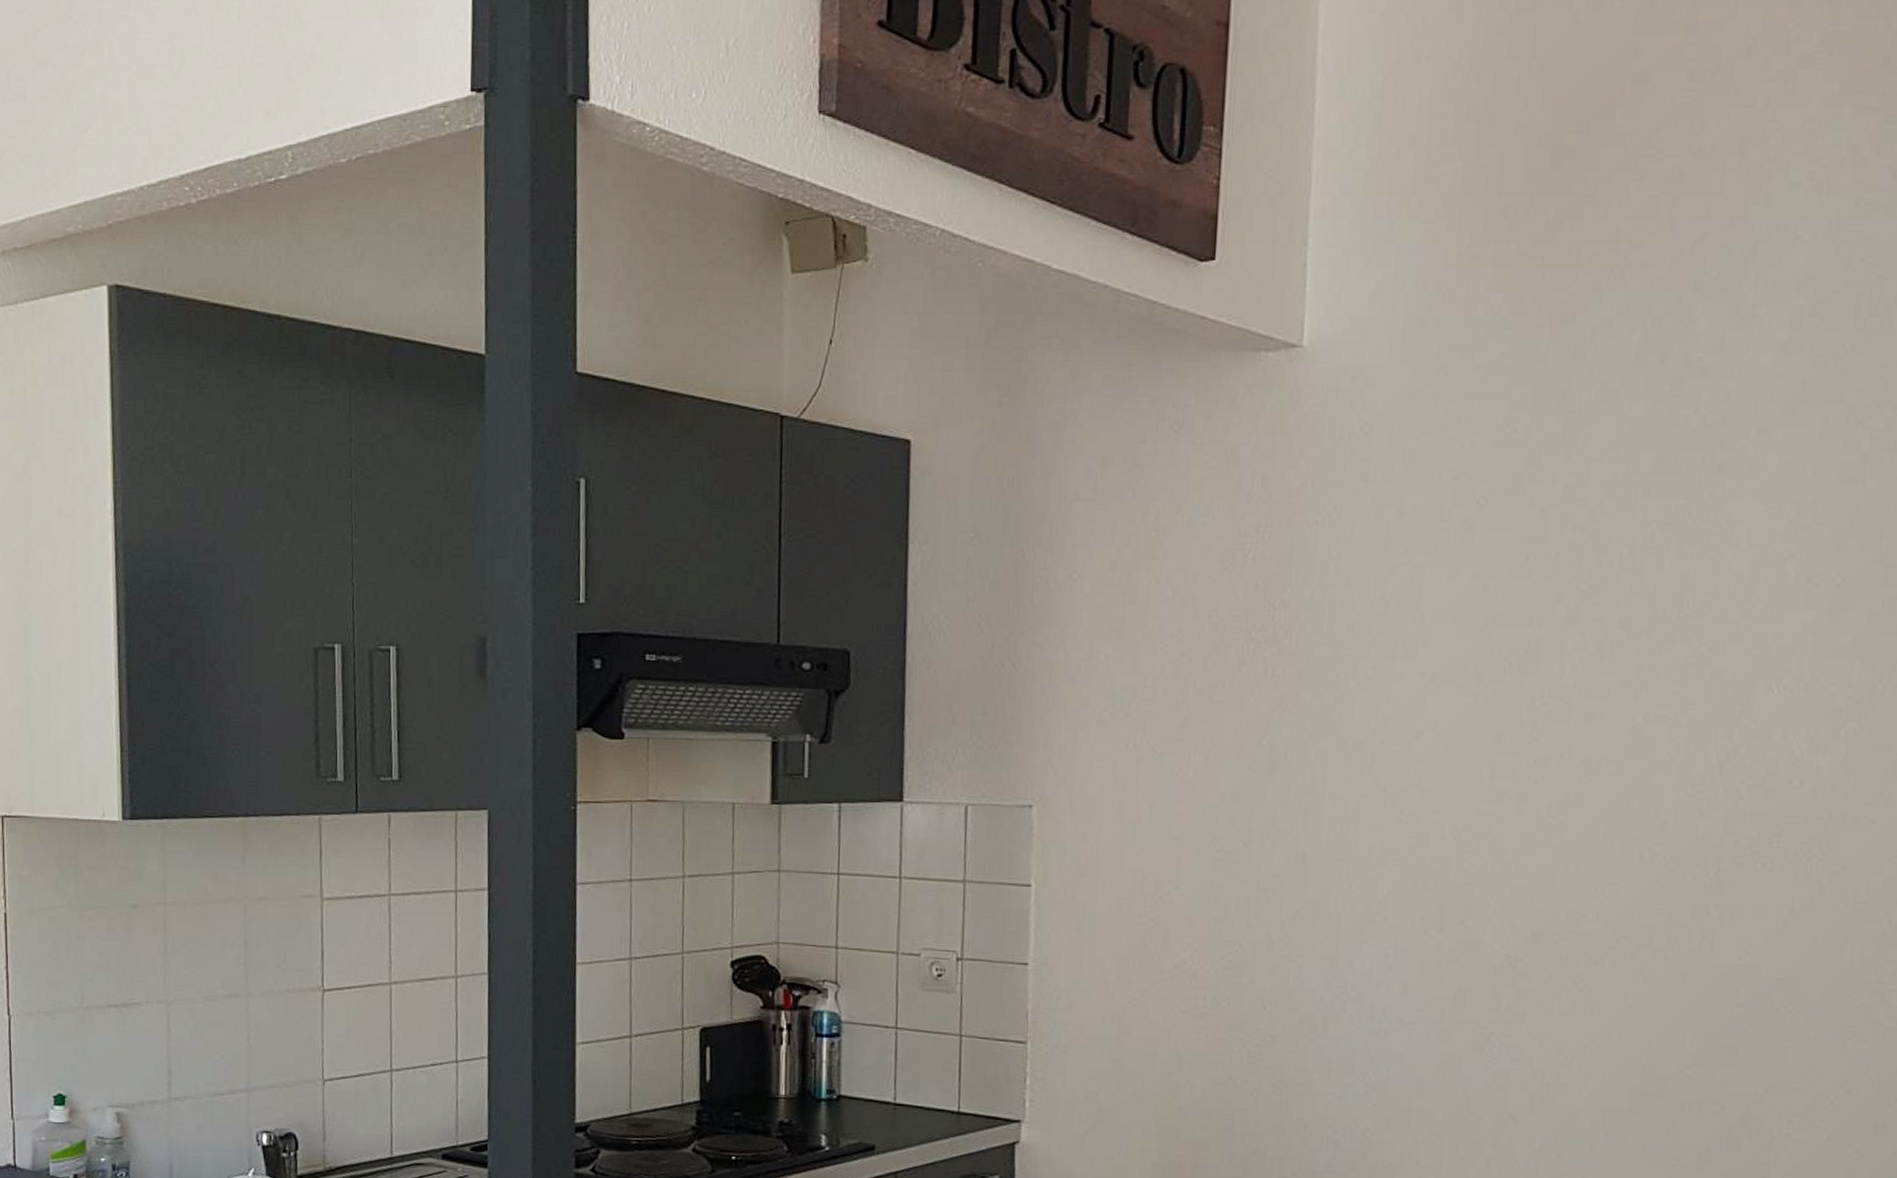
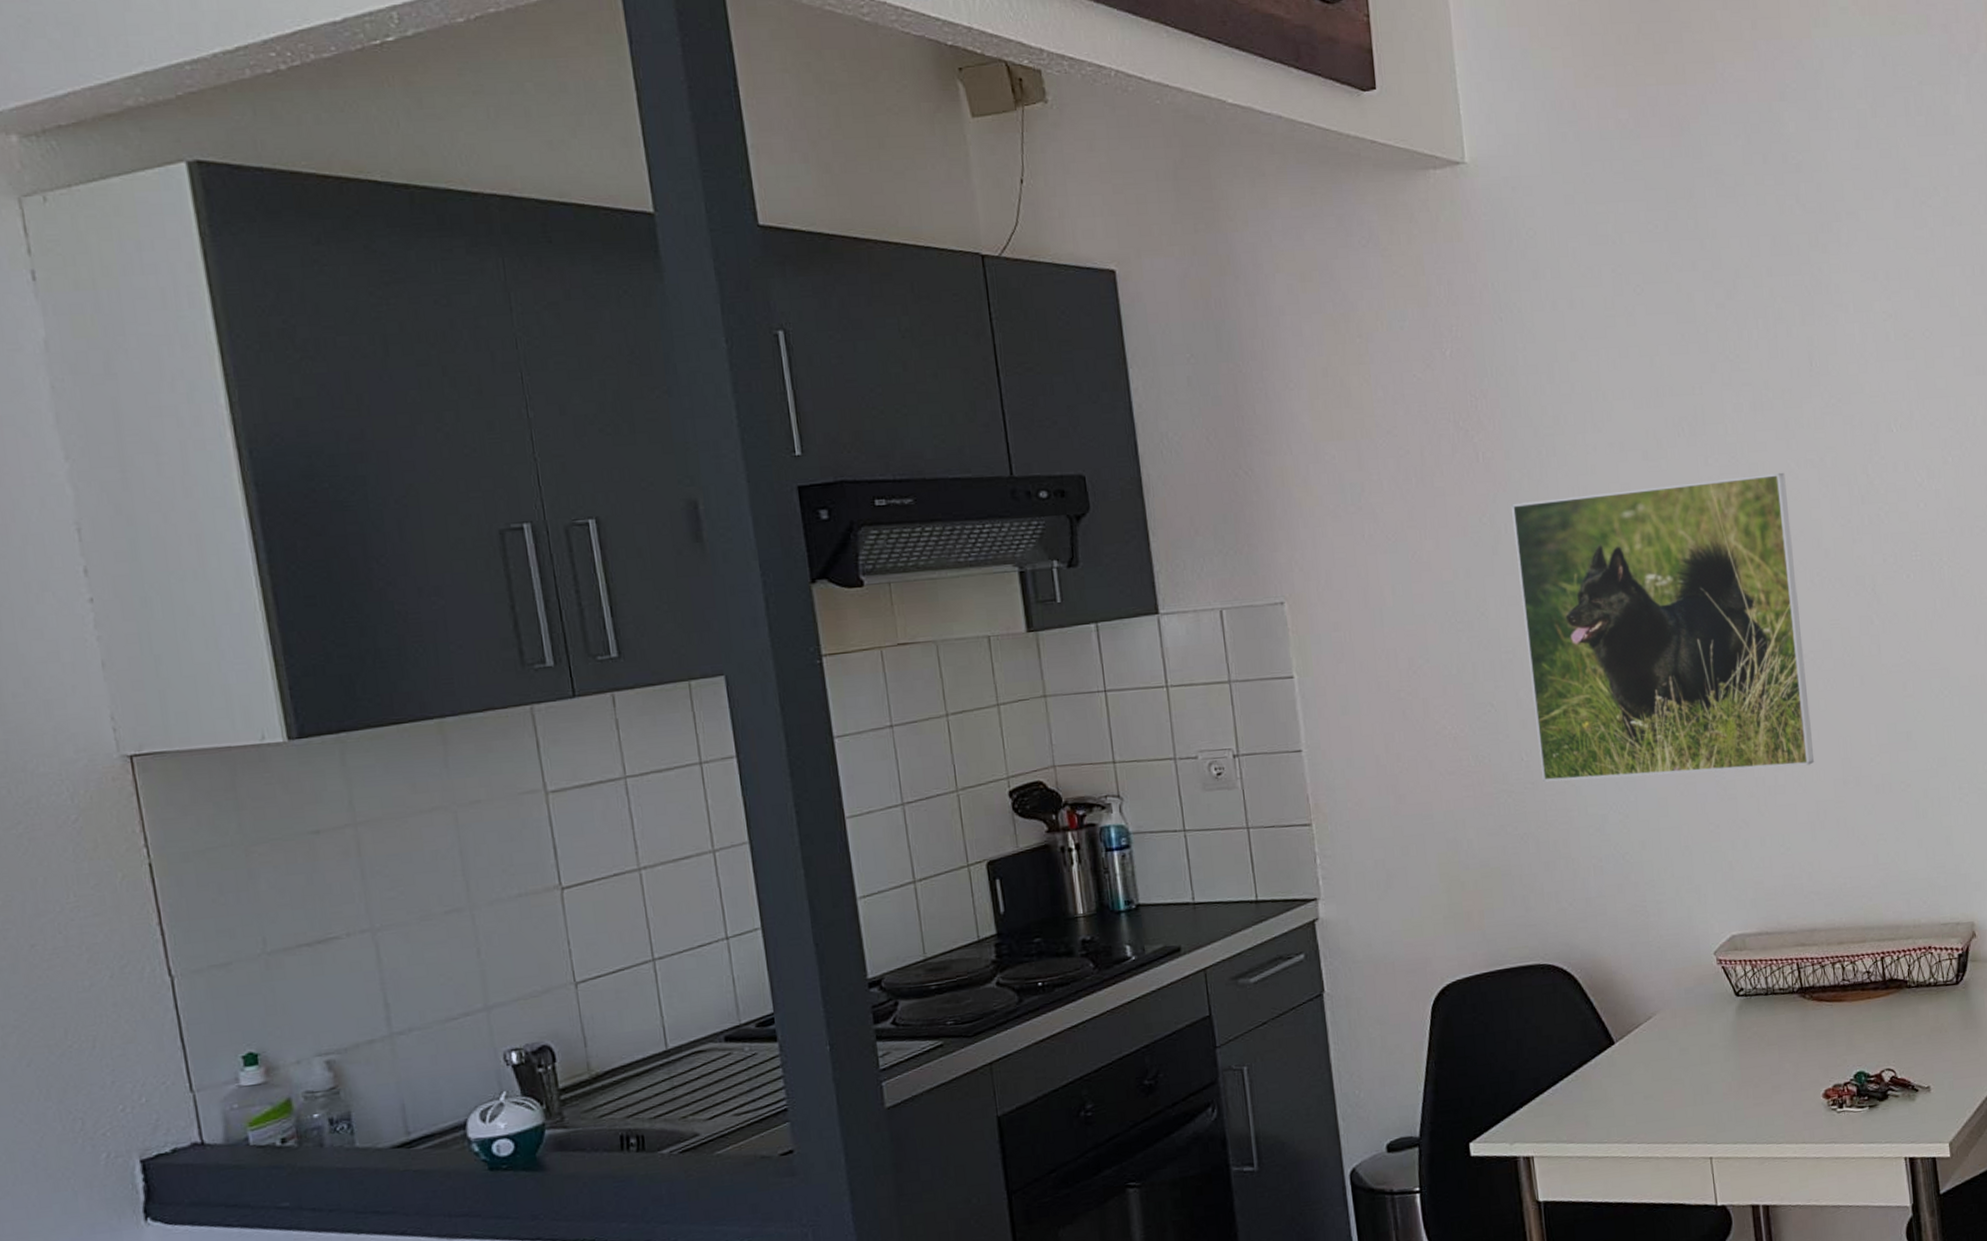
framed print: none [1284,726,1627,1066] -> present [1511,472,1815,782]

